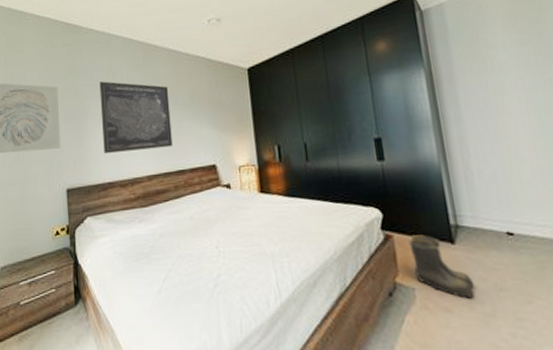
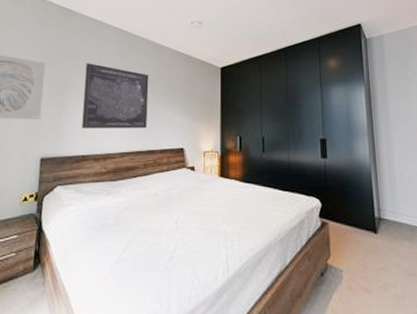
boots: present [409,235,475,299] -> none [341,224,390,281]

